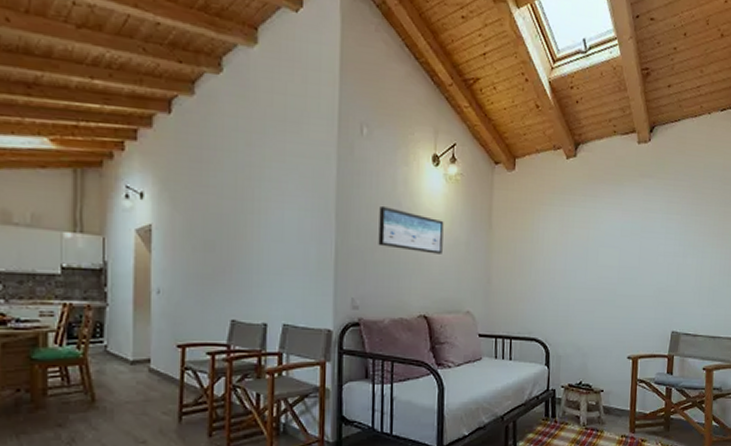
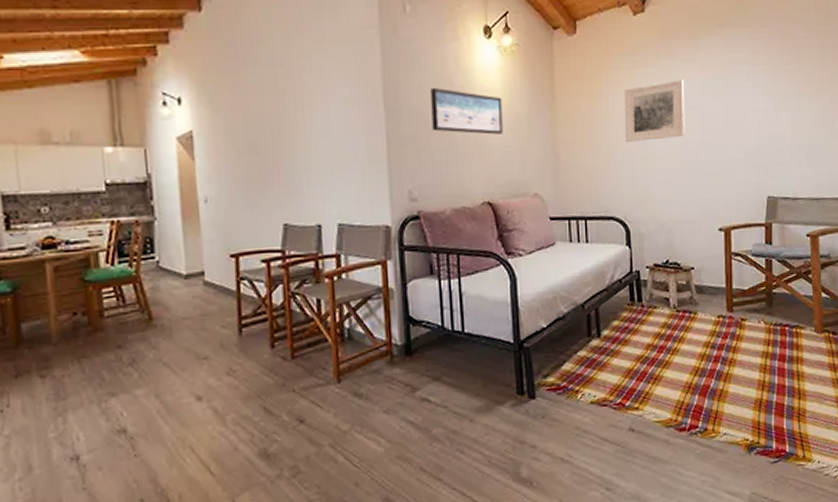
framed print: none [551,220,607,272] -> present [624,79,685,142]

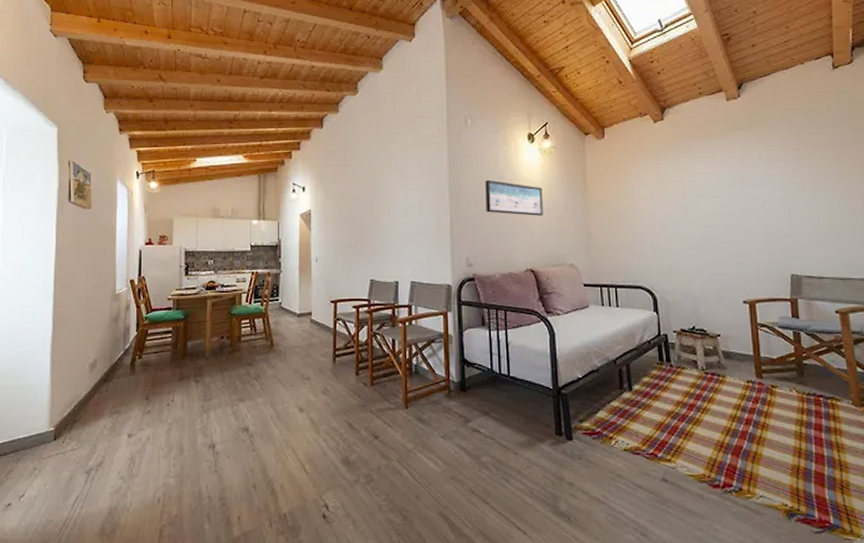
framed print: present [624,79,685,142] -> none [647,173,706,224]

